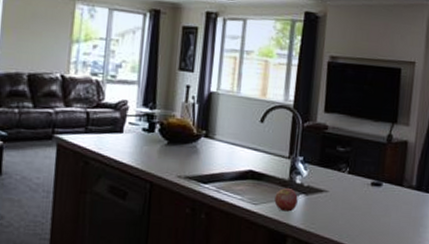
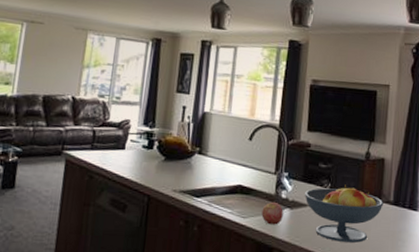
fruit bowl: none [321,169,406,229] -> present [305,184,384,243]

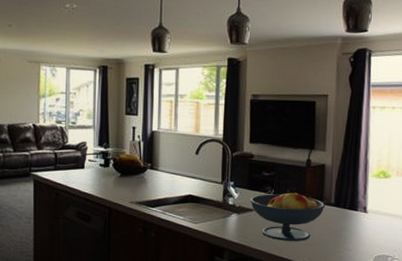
apple: present [261,202,283,225] -> none [211,209,231,229]

